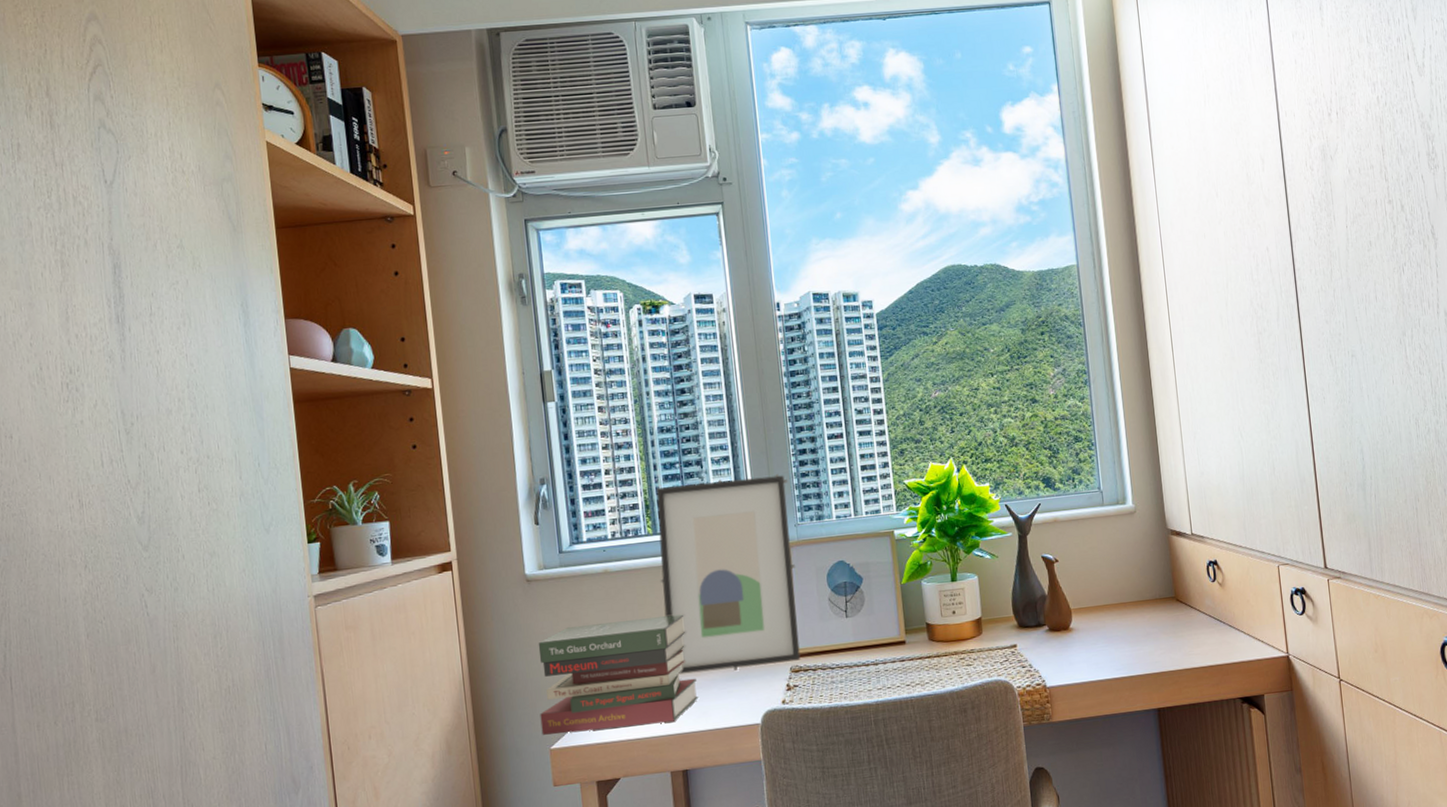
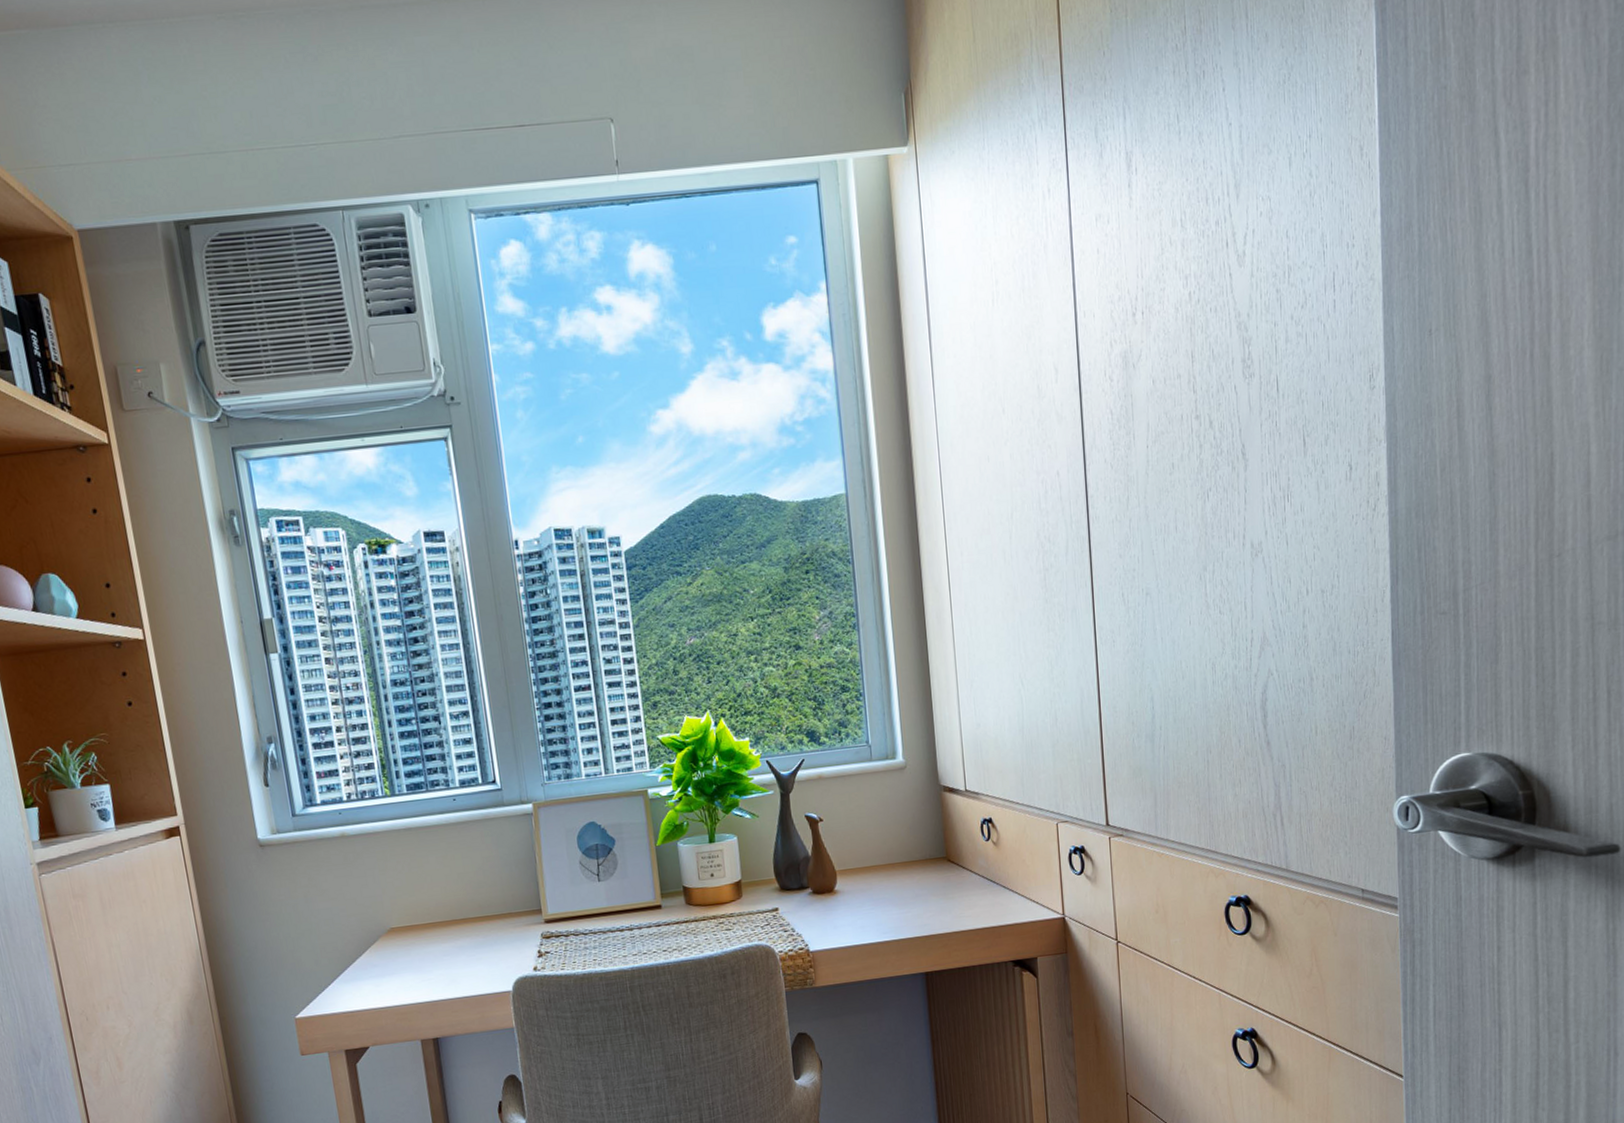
books: present [538,614,699,735] -> none [276,879,447,1004]
picture frame: present [656,473,801,675] -> none [391,729,552,942]

